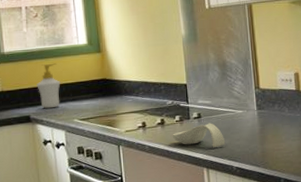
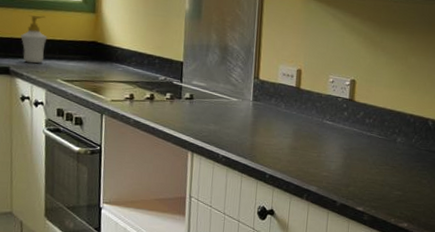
spoon rest: present [172,123,226,148] -> none [160,106,215,132]

